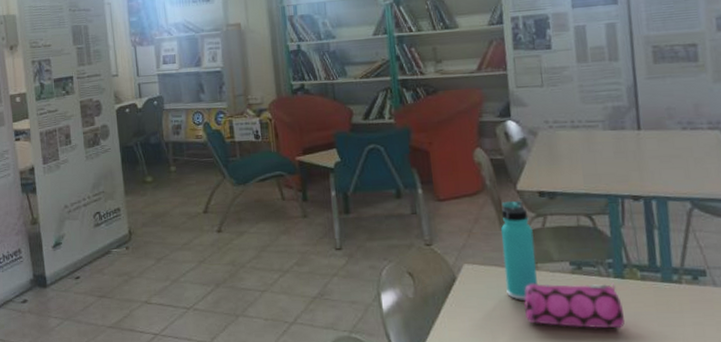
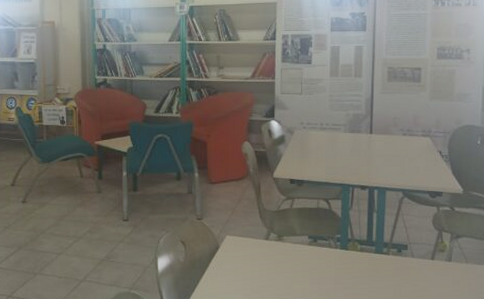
thermos bottle: present [501,200,537,300] -> none [258,185,283,265]
pencil case: present [524,283,625,329] -> none [270,253,345,289]

